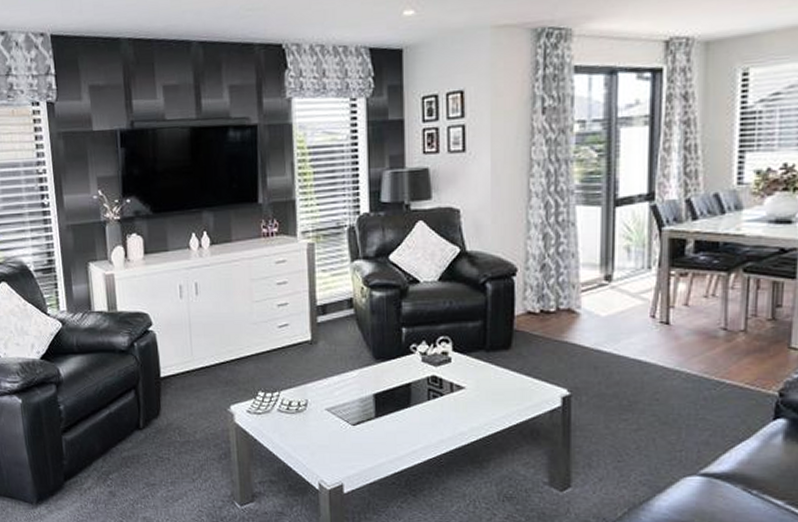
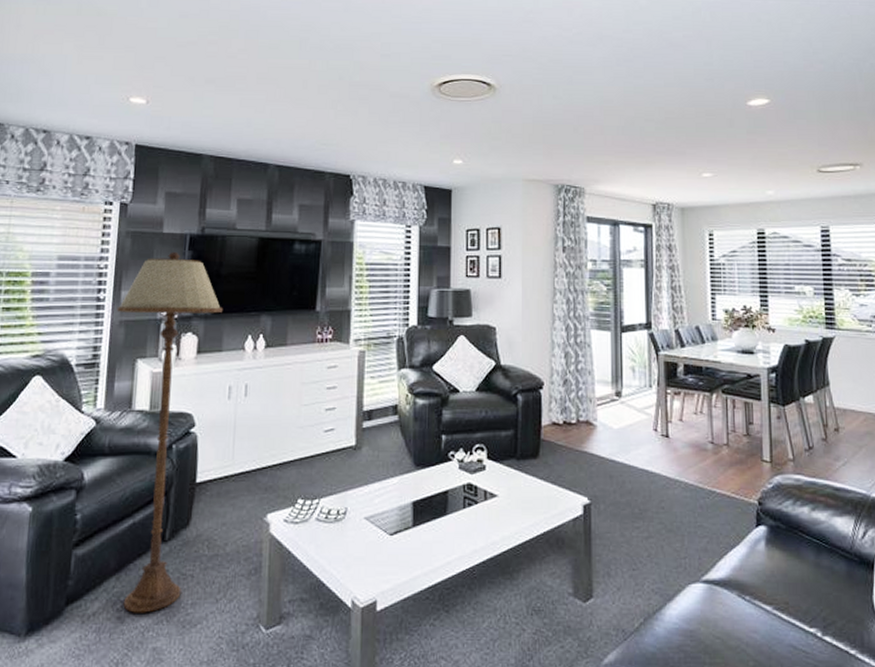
floor lamp: none [62,150,164,489] -> present [117,251,224,613]

